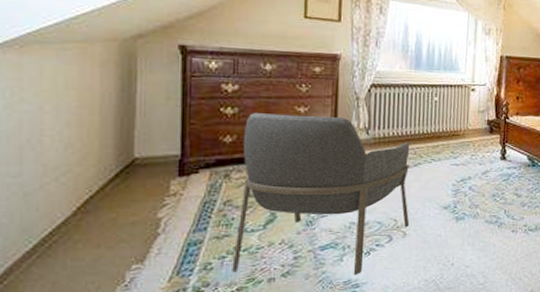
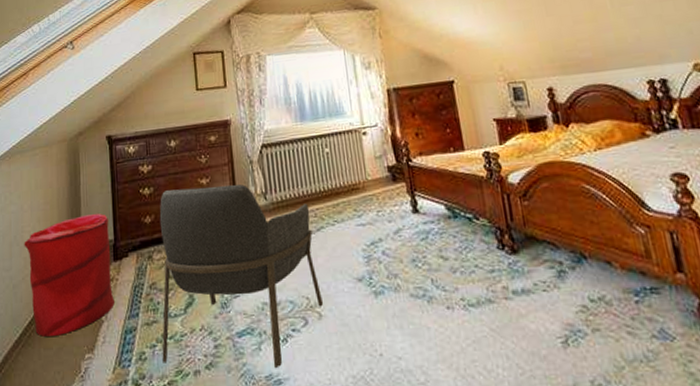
laundry hamper: none [43,125,176,248] -> present [24,213,114,337]

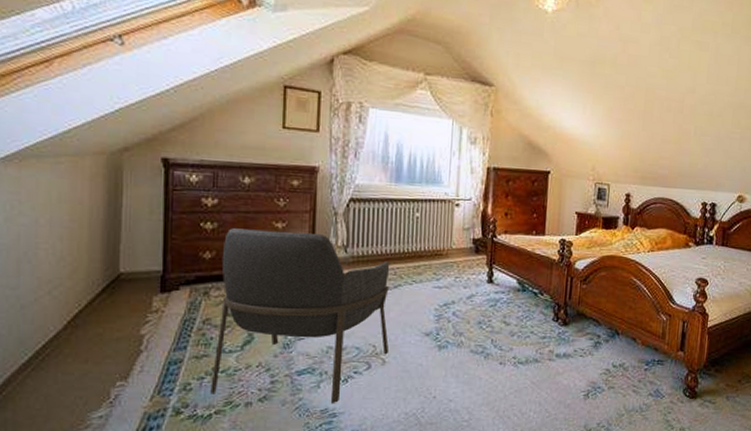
laundry hamper: present [24,213,114,337] -> none [38,240,158,362]

